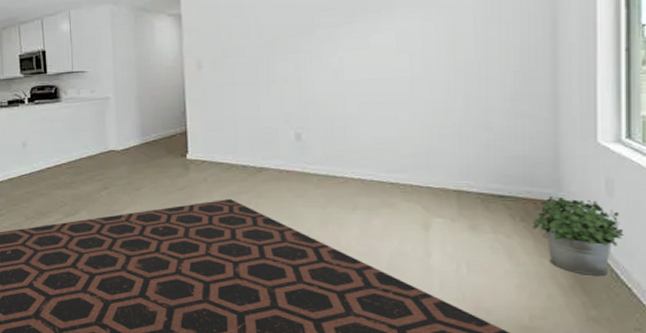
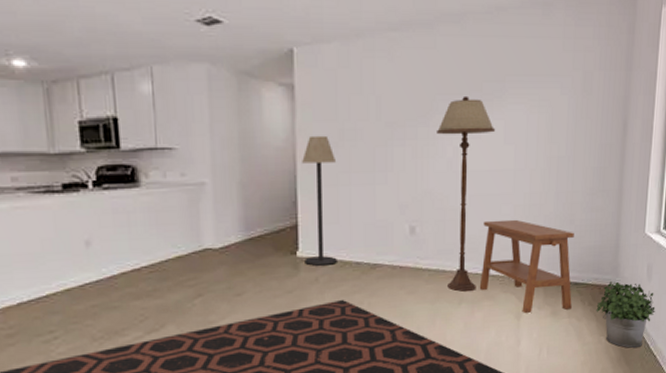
floor lamp: none [189,54,224,167] -> present [302,135,337,266]
floor lamp: none [320,9,386,198] -> present [437,95,496,292]
side table: none [376,126,497,224] -> present [479,219,574,313]

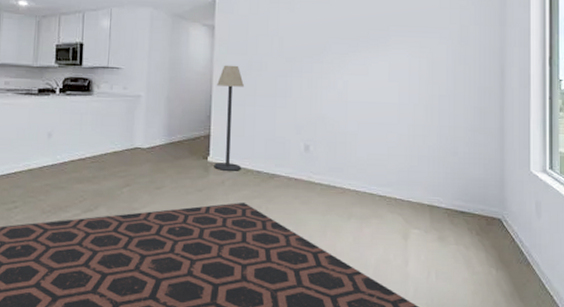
floor lamp: present [437,95,496,292] -> none [329,40,381,208]
side table: present [479,219,574,313] -> none [367,145,459,236]
potted plant: present [596,280,655,348] -> none [484,213,548,284]

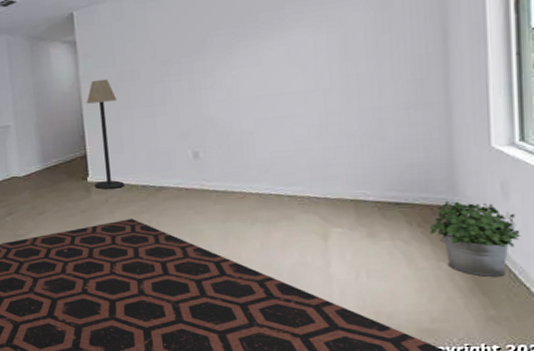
potted plant: none [484,213,548,284] -> present [429,200,520,277]

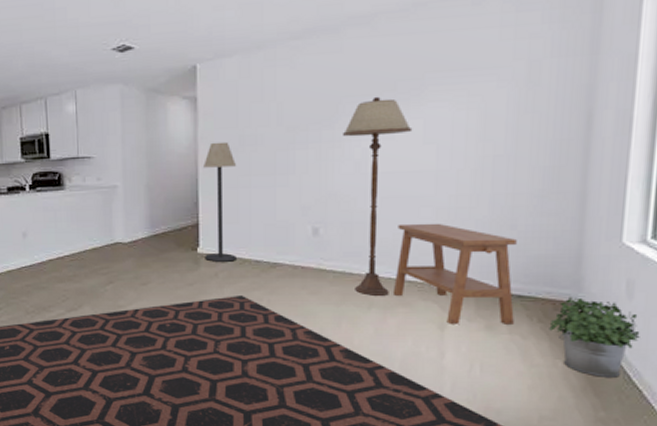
floor lamp: none [213,27,278,212] -> present [343,96,413,296]
side table: none [273,139,394,234] -> present [392,223,517,324]

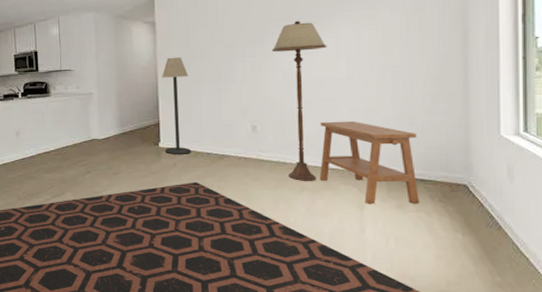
potted plant: present [549,296,640,377] -> none [448,179,522,247]

